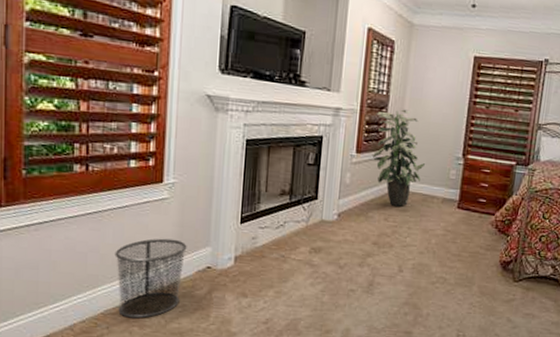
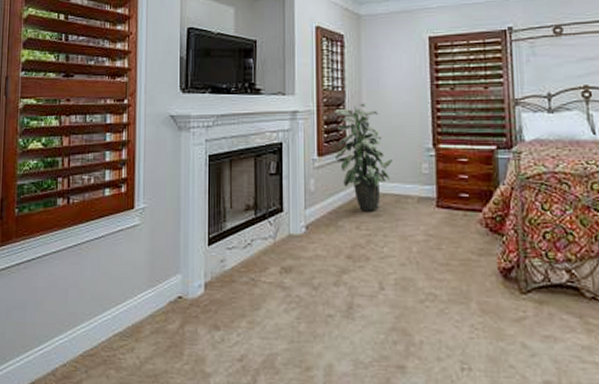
waste bin: present [115,238,187,319] -> none [92,268,158,360]

